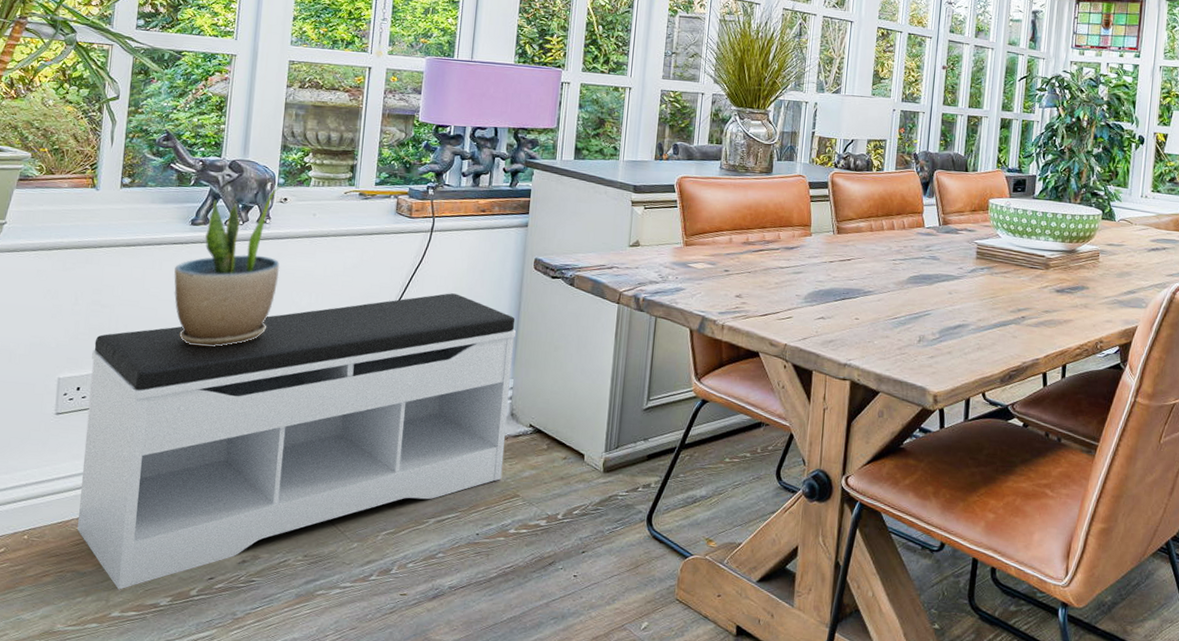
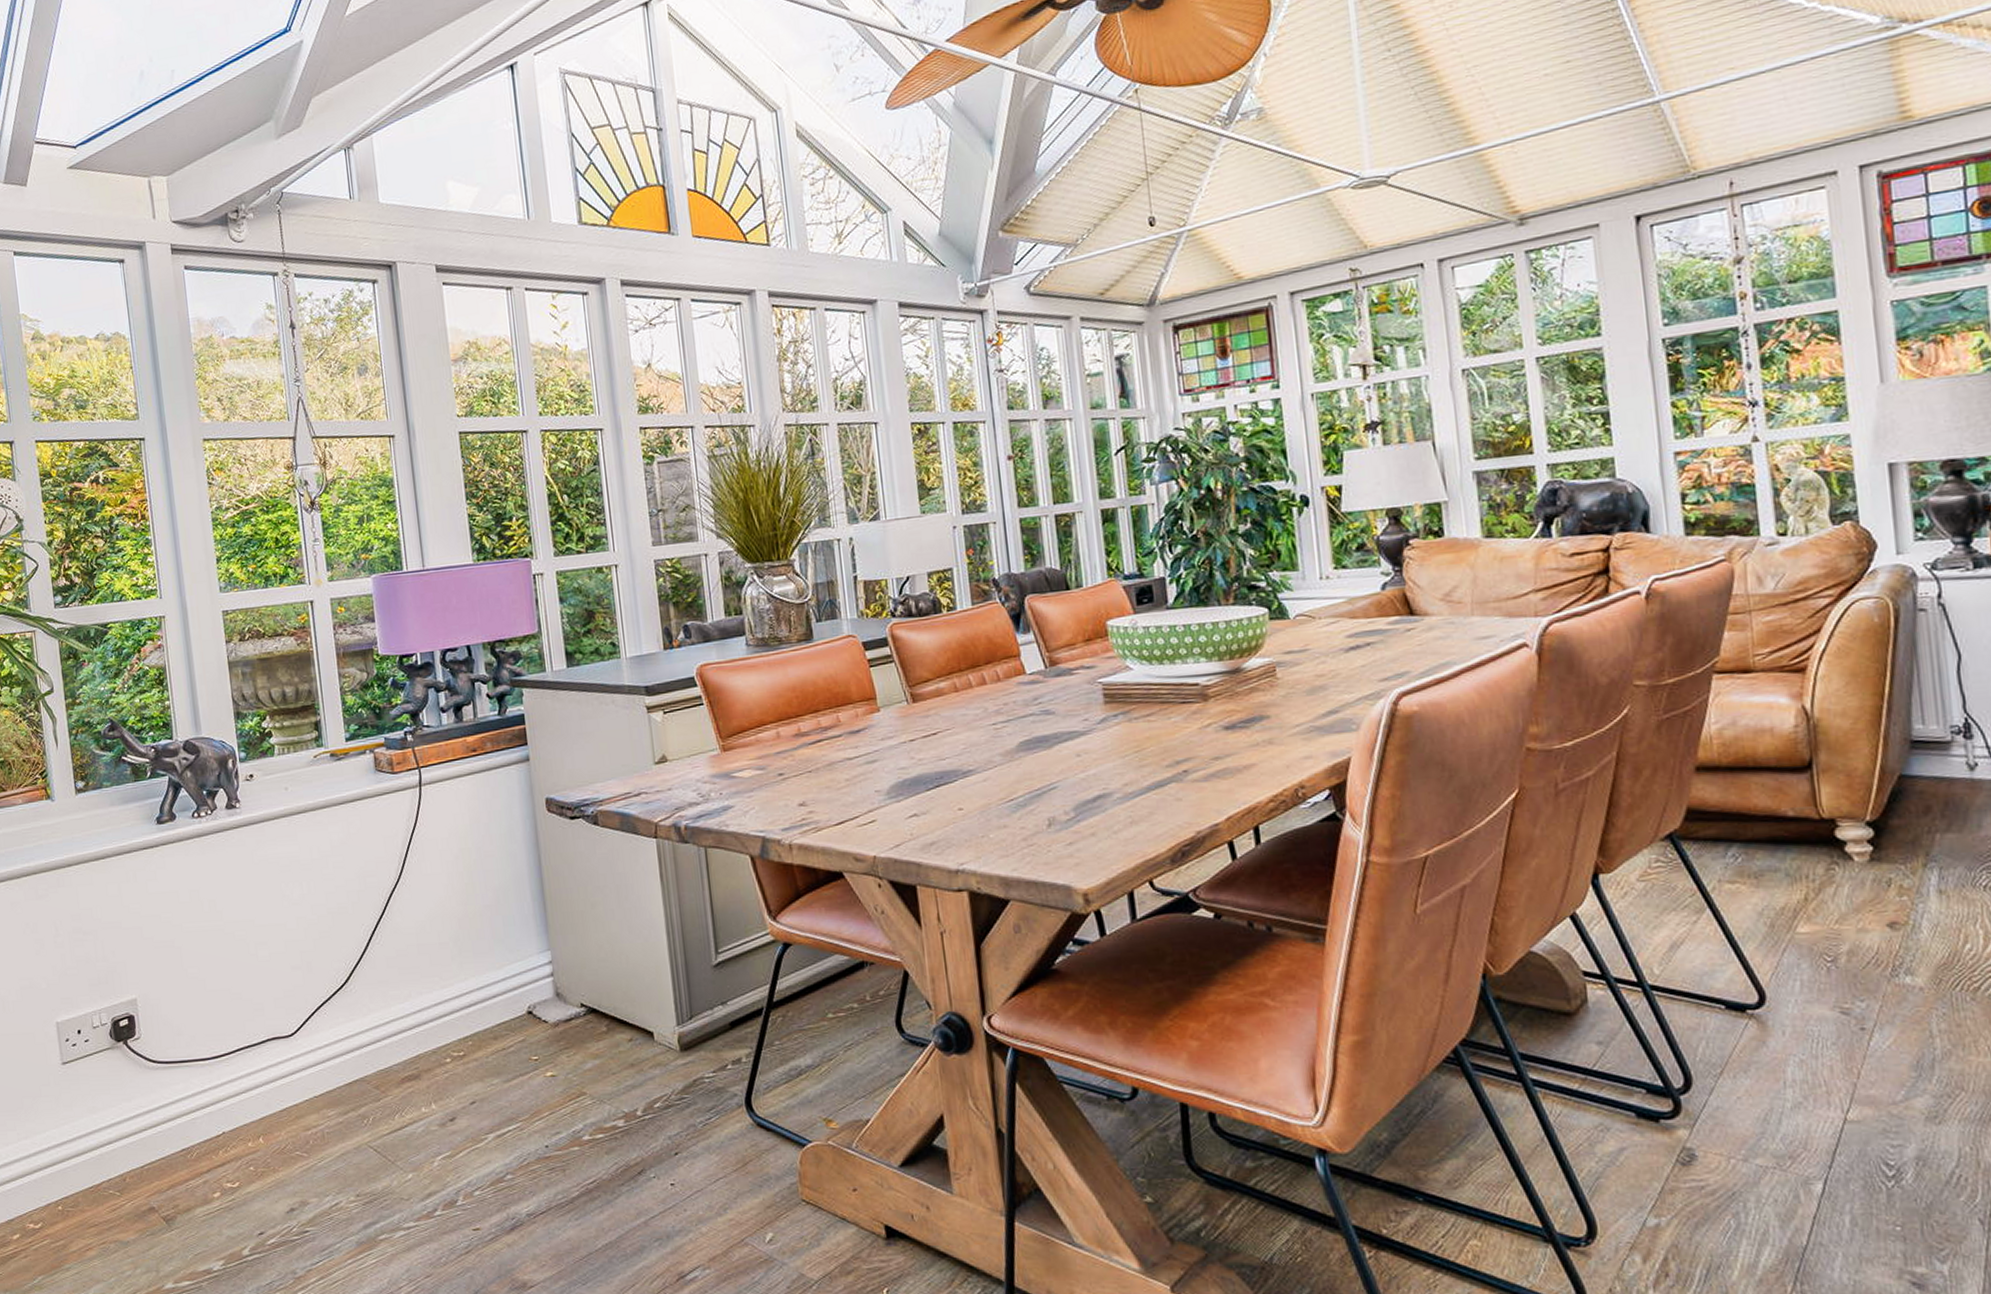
bench: present [77,293,516,590] -> none [84,856,561,1257]
potted plant: present [174,186,281,347] -> none [150,761,263,964]

